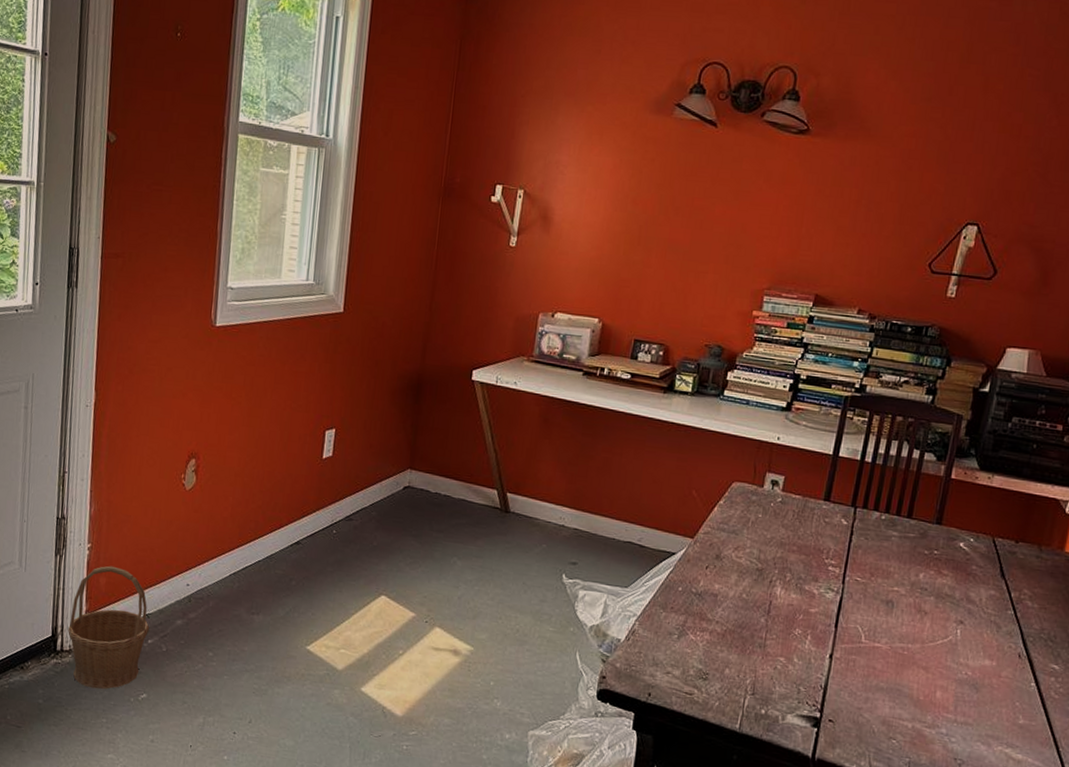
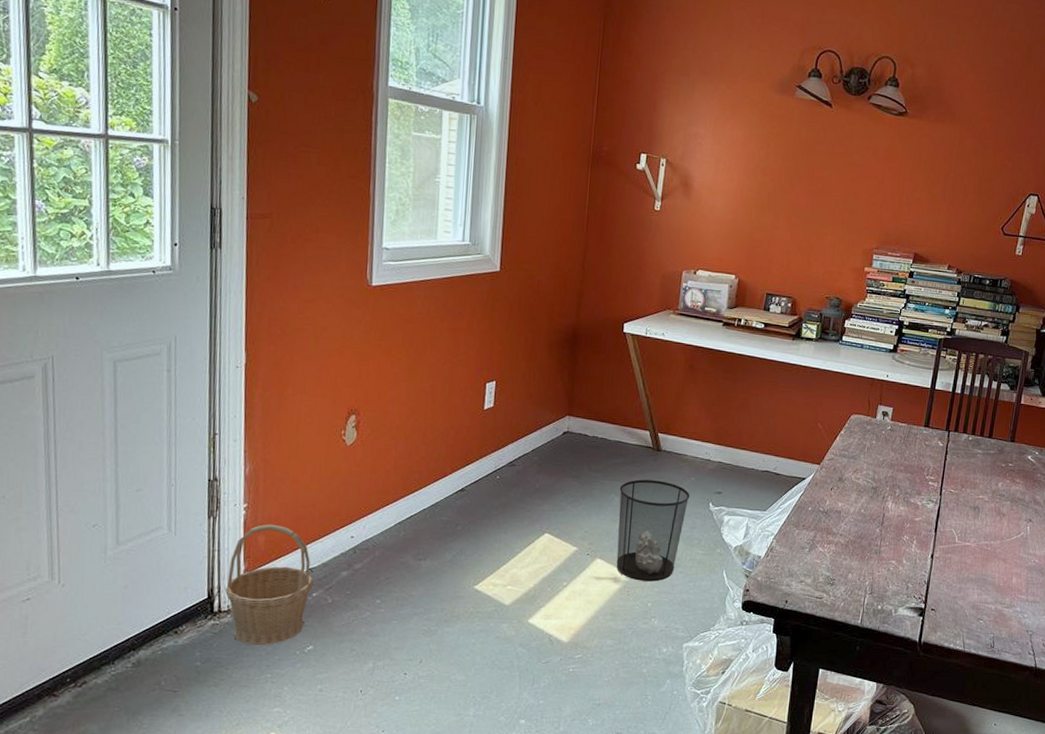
waste bin: none [456,543,541,659] -> present [616,479,690,582]

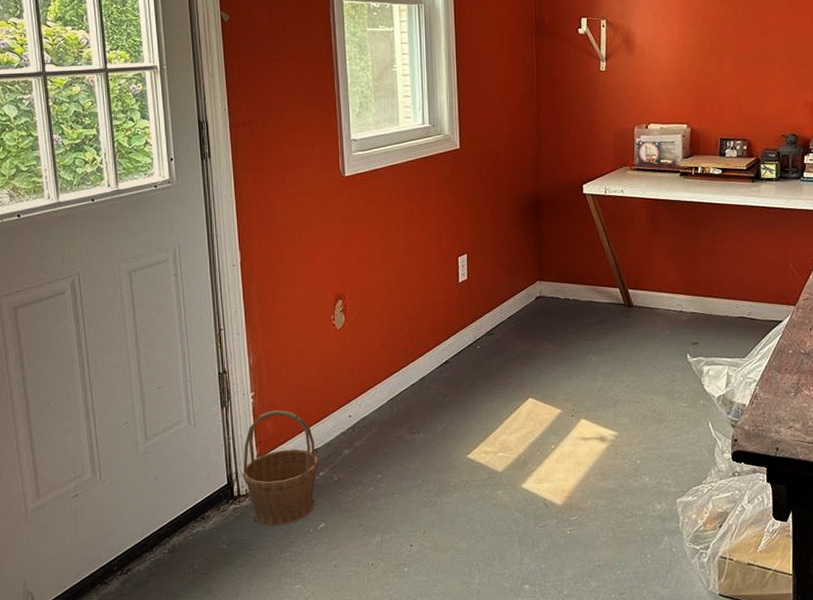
waste bin: present [616,479,690,582] -> none [596,336,667,439]

